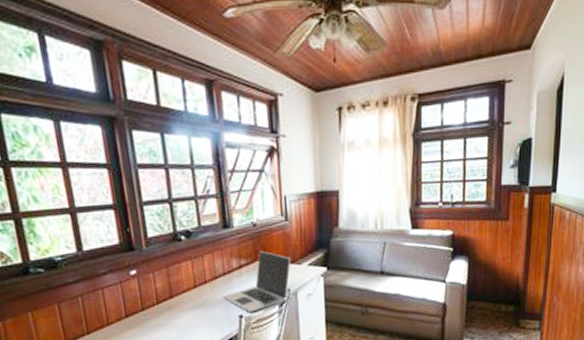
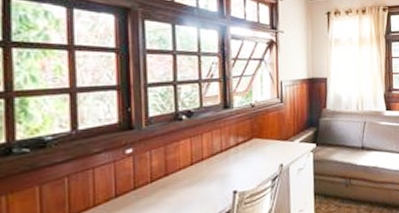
laptop: present [223,250,292,313] -> none [219,129,285,188]

